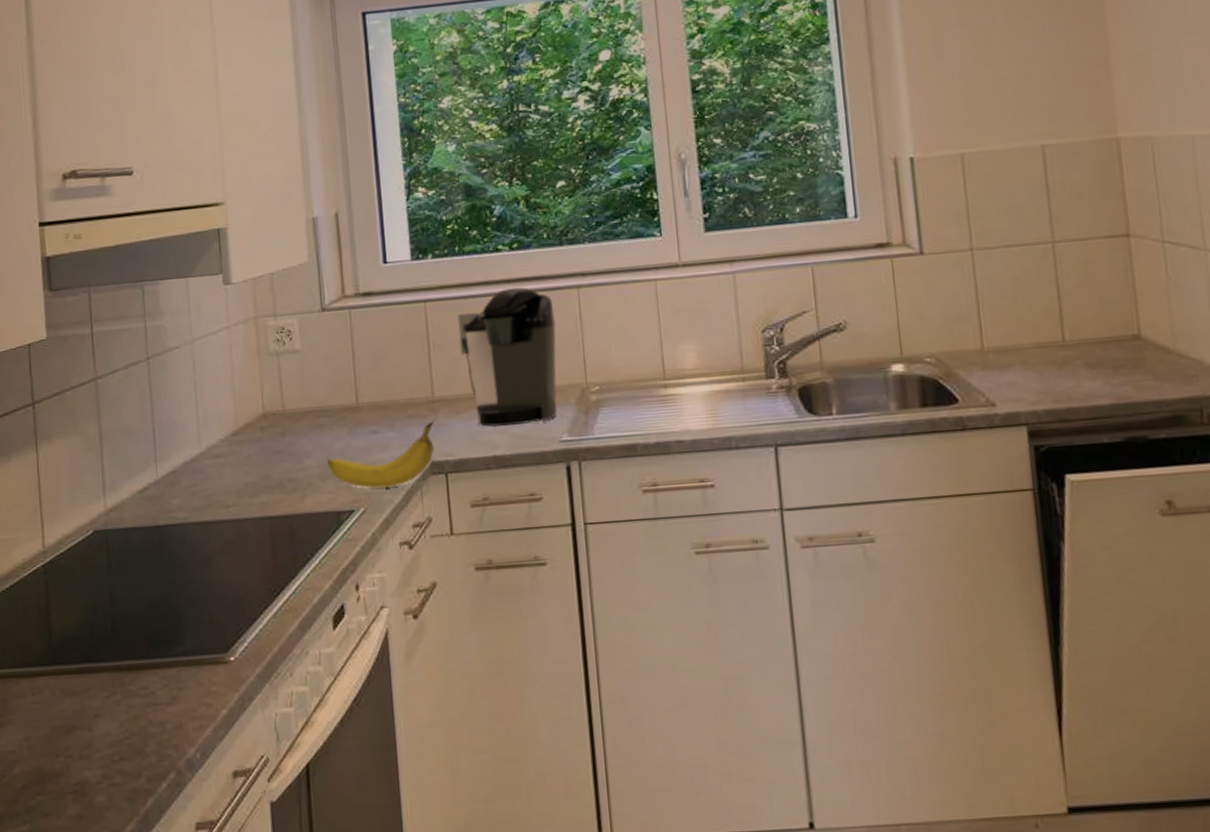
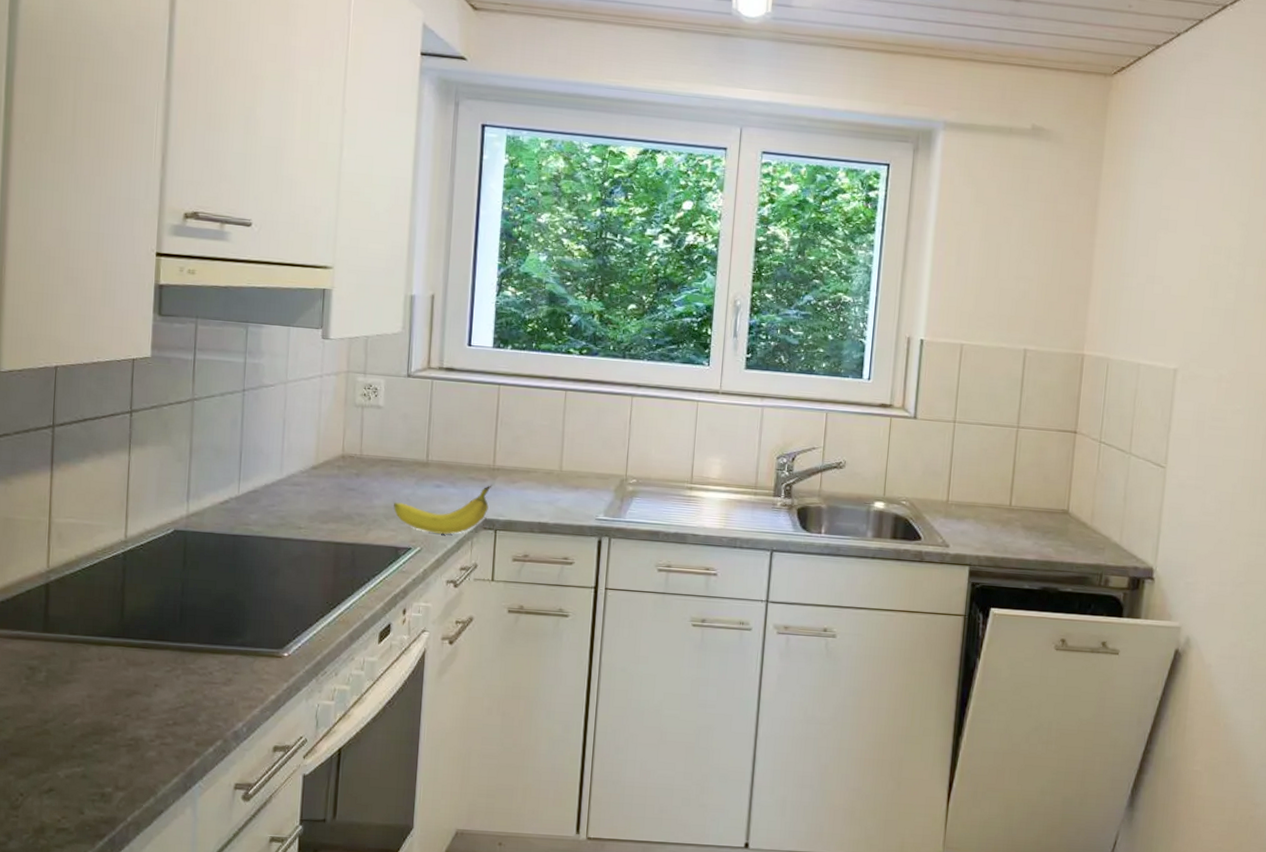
coffee maker: present [457,287,557,428] -> none [523,386,609,501]

